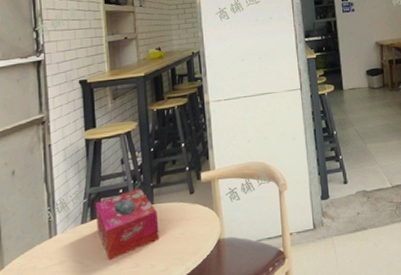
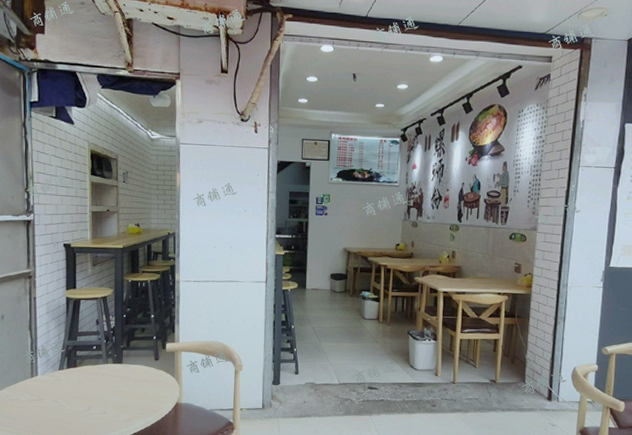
tissue box: present [95,188,159,261] -> none [71,347,126,405]

